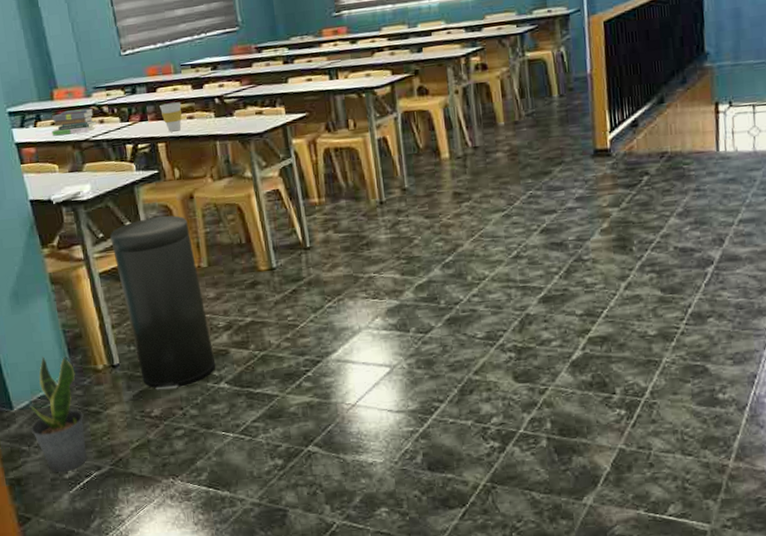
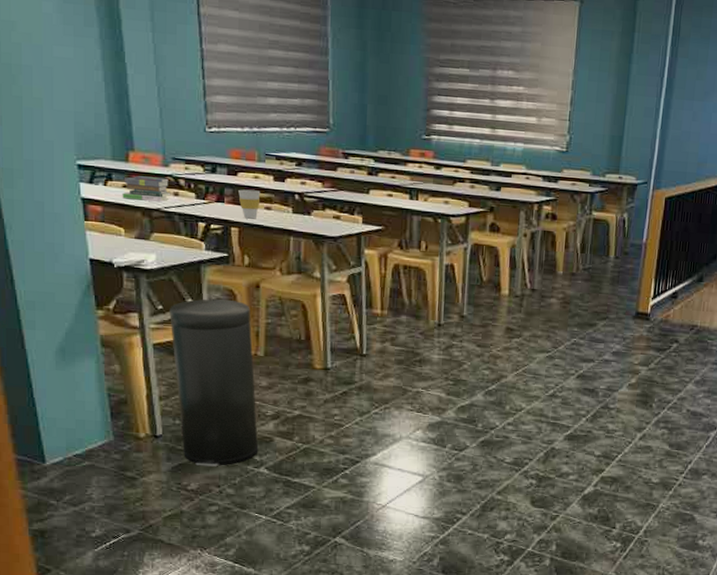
potted plant: present [30,357,87,473] -> none [61,416,119,531]

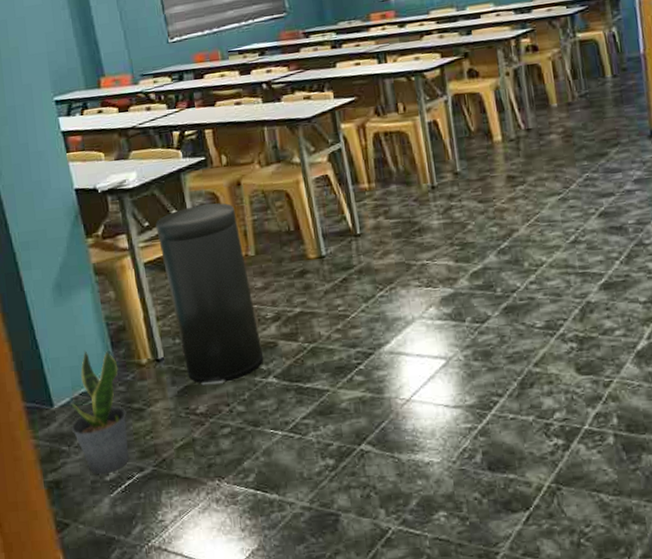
potted plant: none [61,416,119,531] -> present [71,351,129,475]
books: present [122,176,171,202] -> none [98,95,144,124]
cup: present [238,189,261,219] -> none [207,88,230,118]

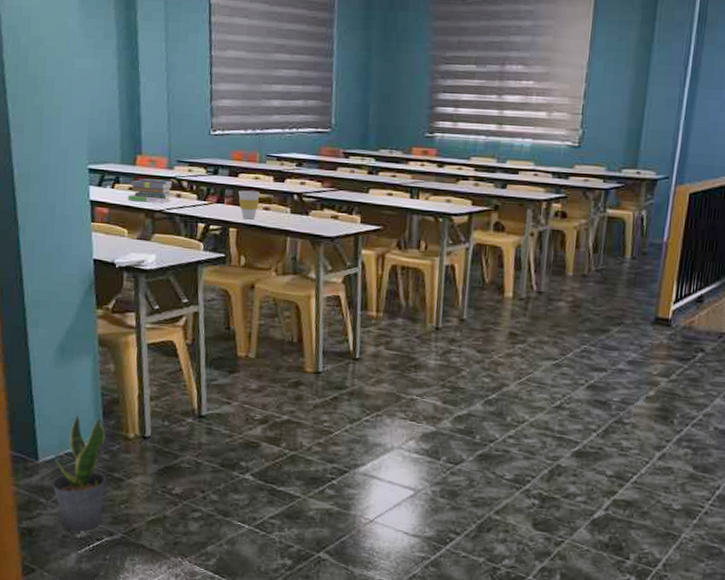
books: none [98,95,144,124] -> present [128,178,174,203]
pedal bin: present [156,203,264,387] -> none [165,299,245,471]
cup: none [207,88,230,118] -> present [238,190,260,220]

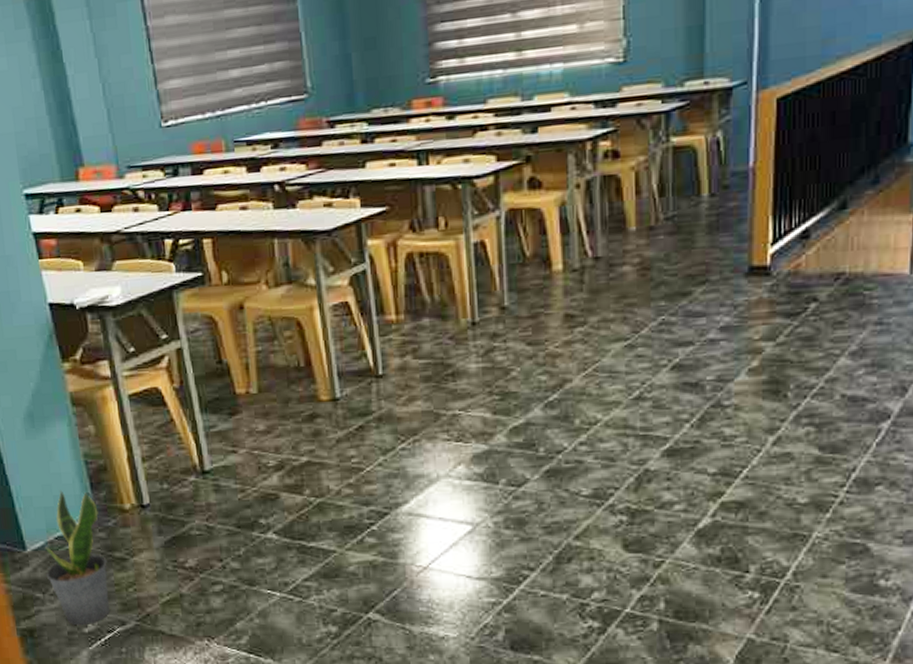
books: present [128,178,174,203] -> none [76,192,130,226]
cup: present [238,190,260,220] -> none [207,188,234,226]

